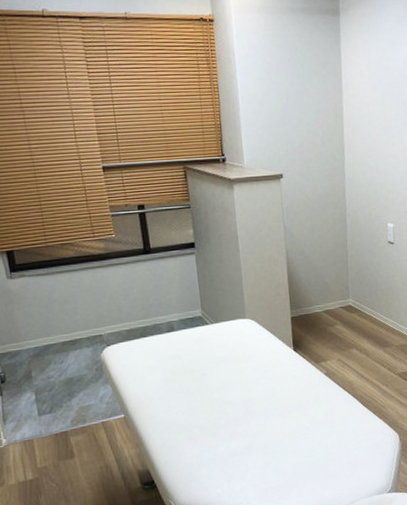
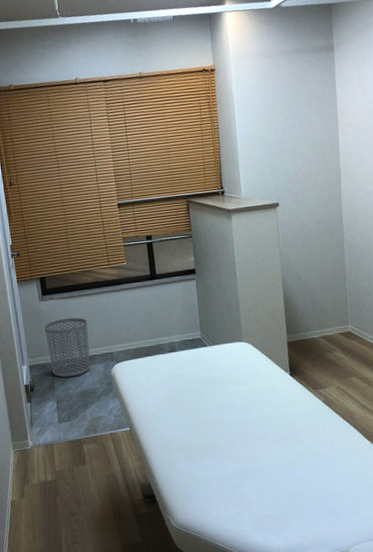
waste bin: none [15,297,76,366] -> present [44,317,91,378]

